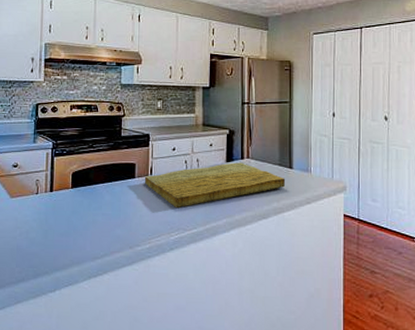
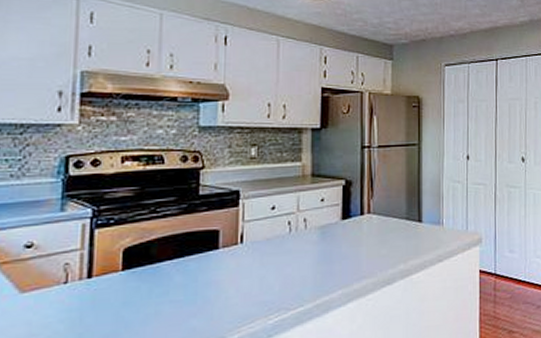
cutting board: present [144,162,286,209] -> none [231,219,414,284]

